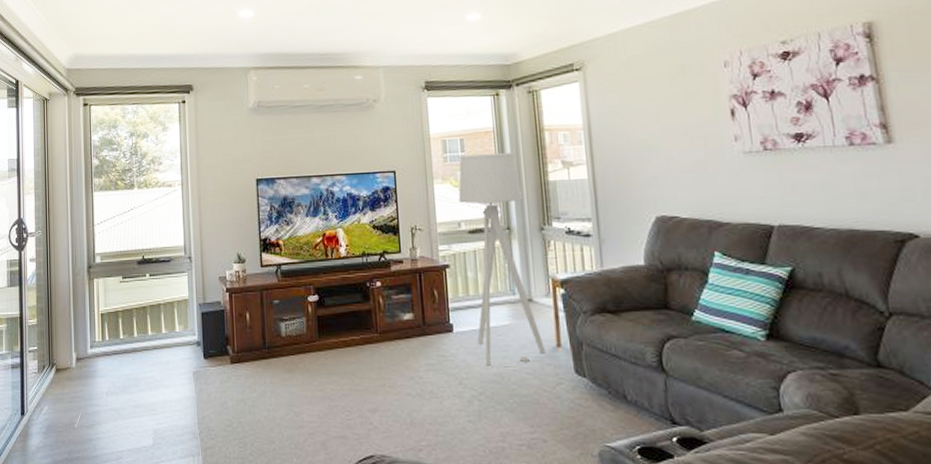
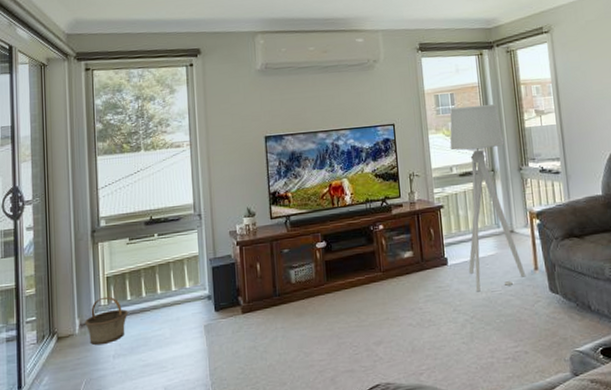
basket: none [81,333,121,380] -> present [85,296,128,345]

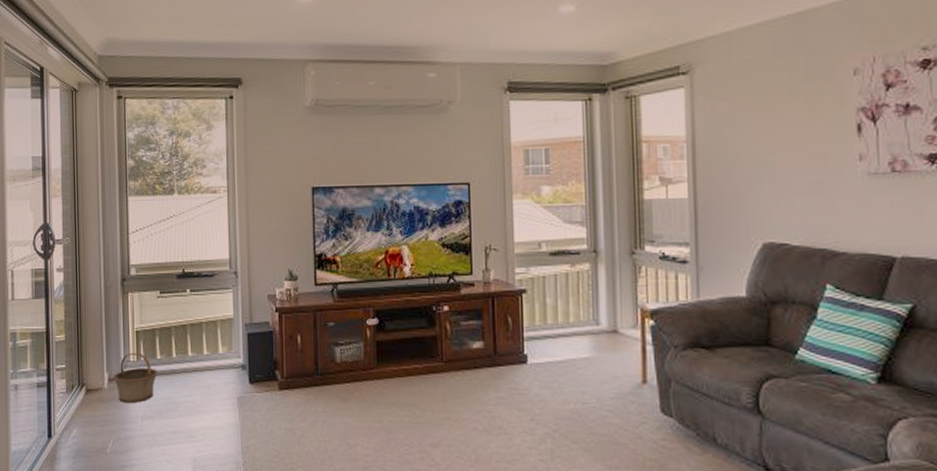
floor lamp: present [449,104,526,292] -> none [540,166,630,401]

